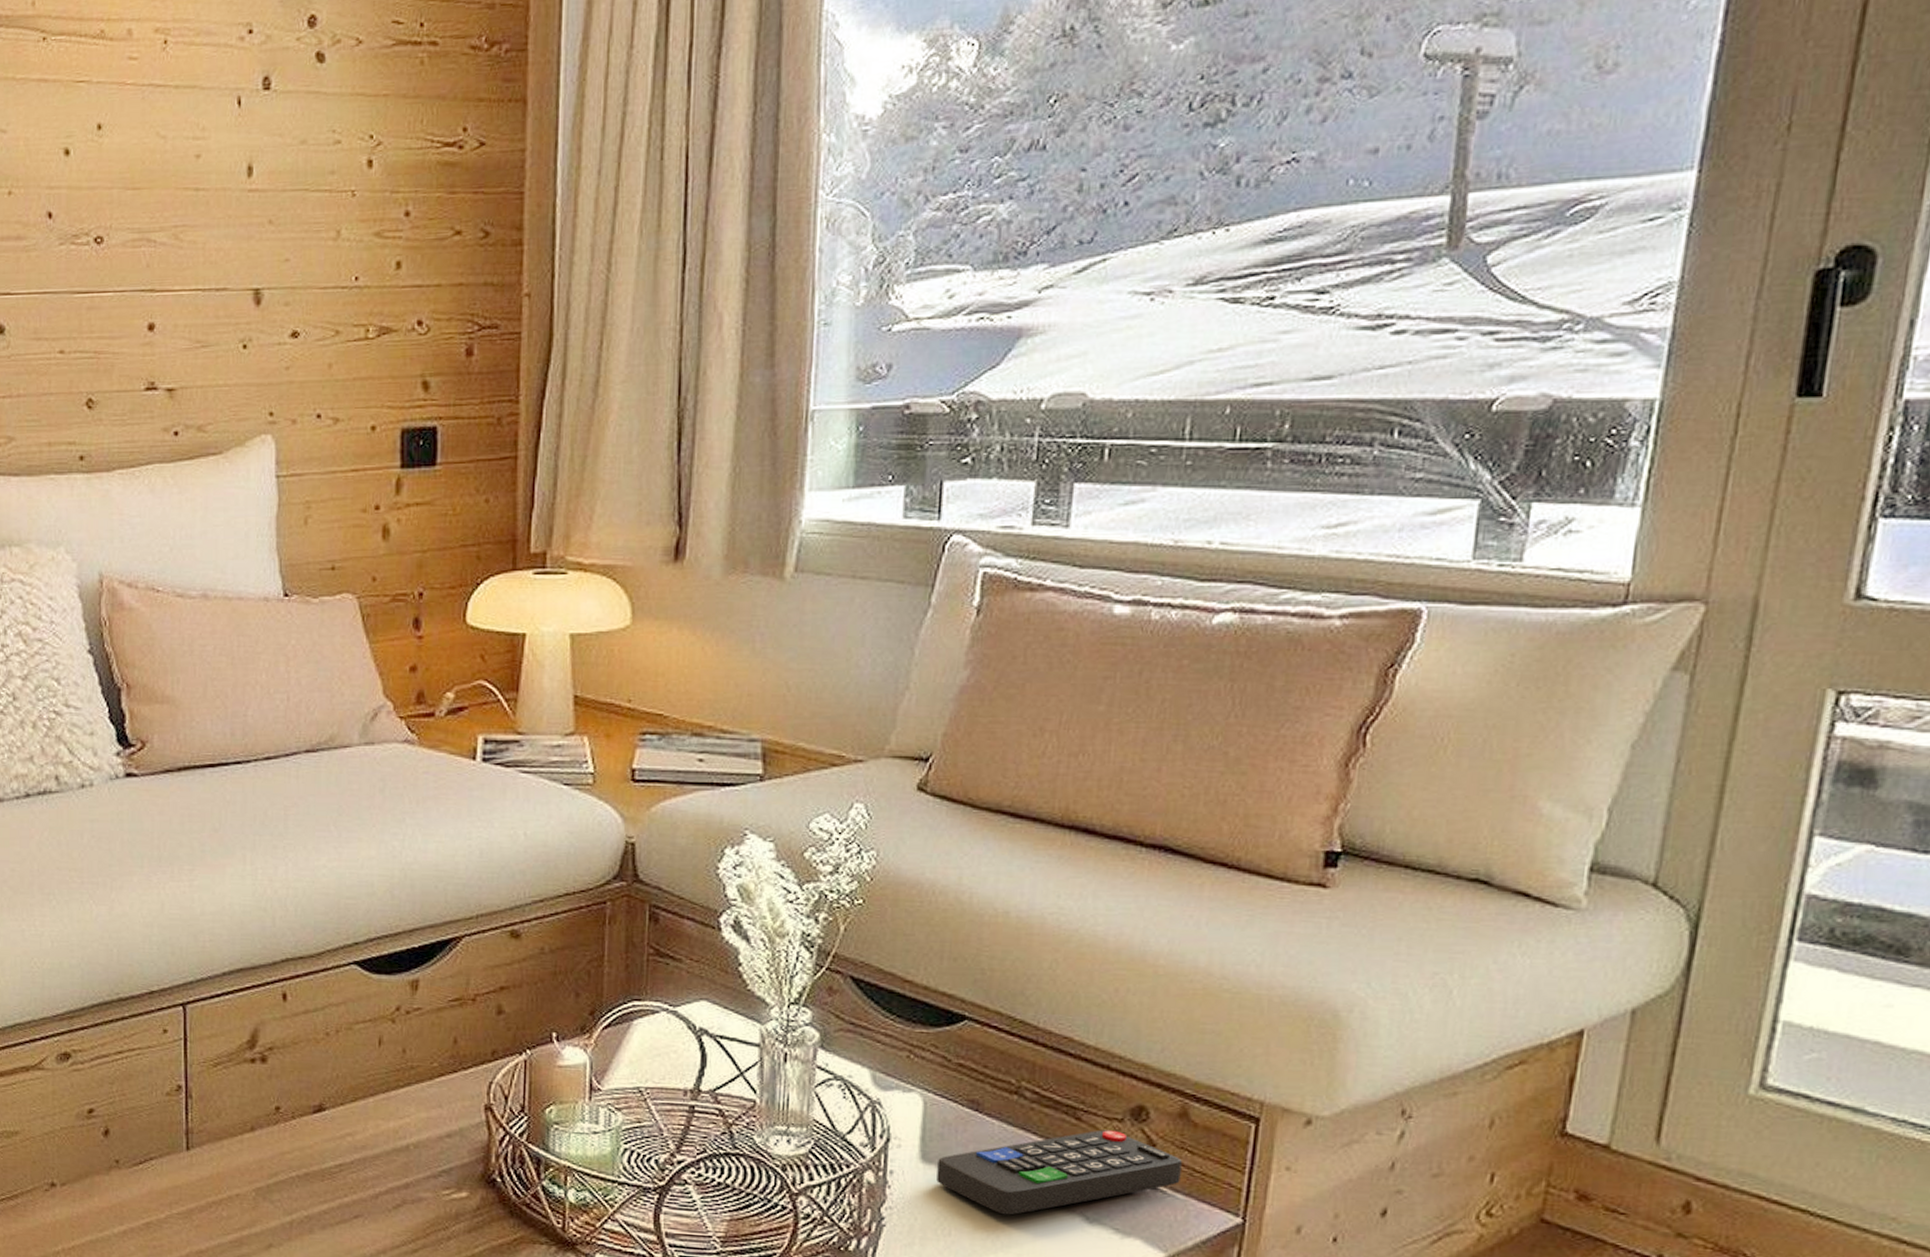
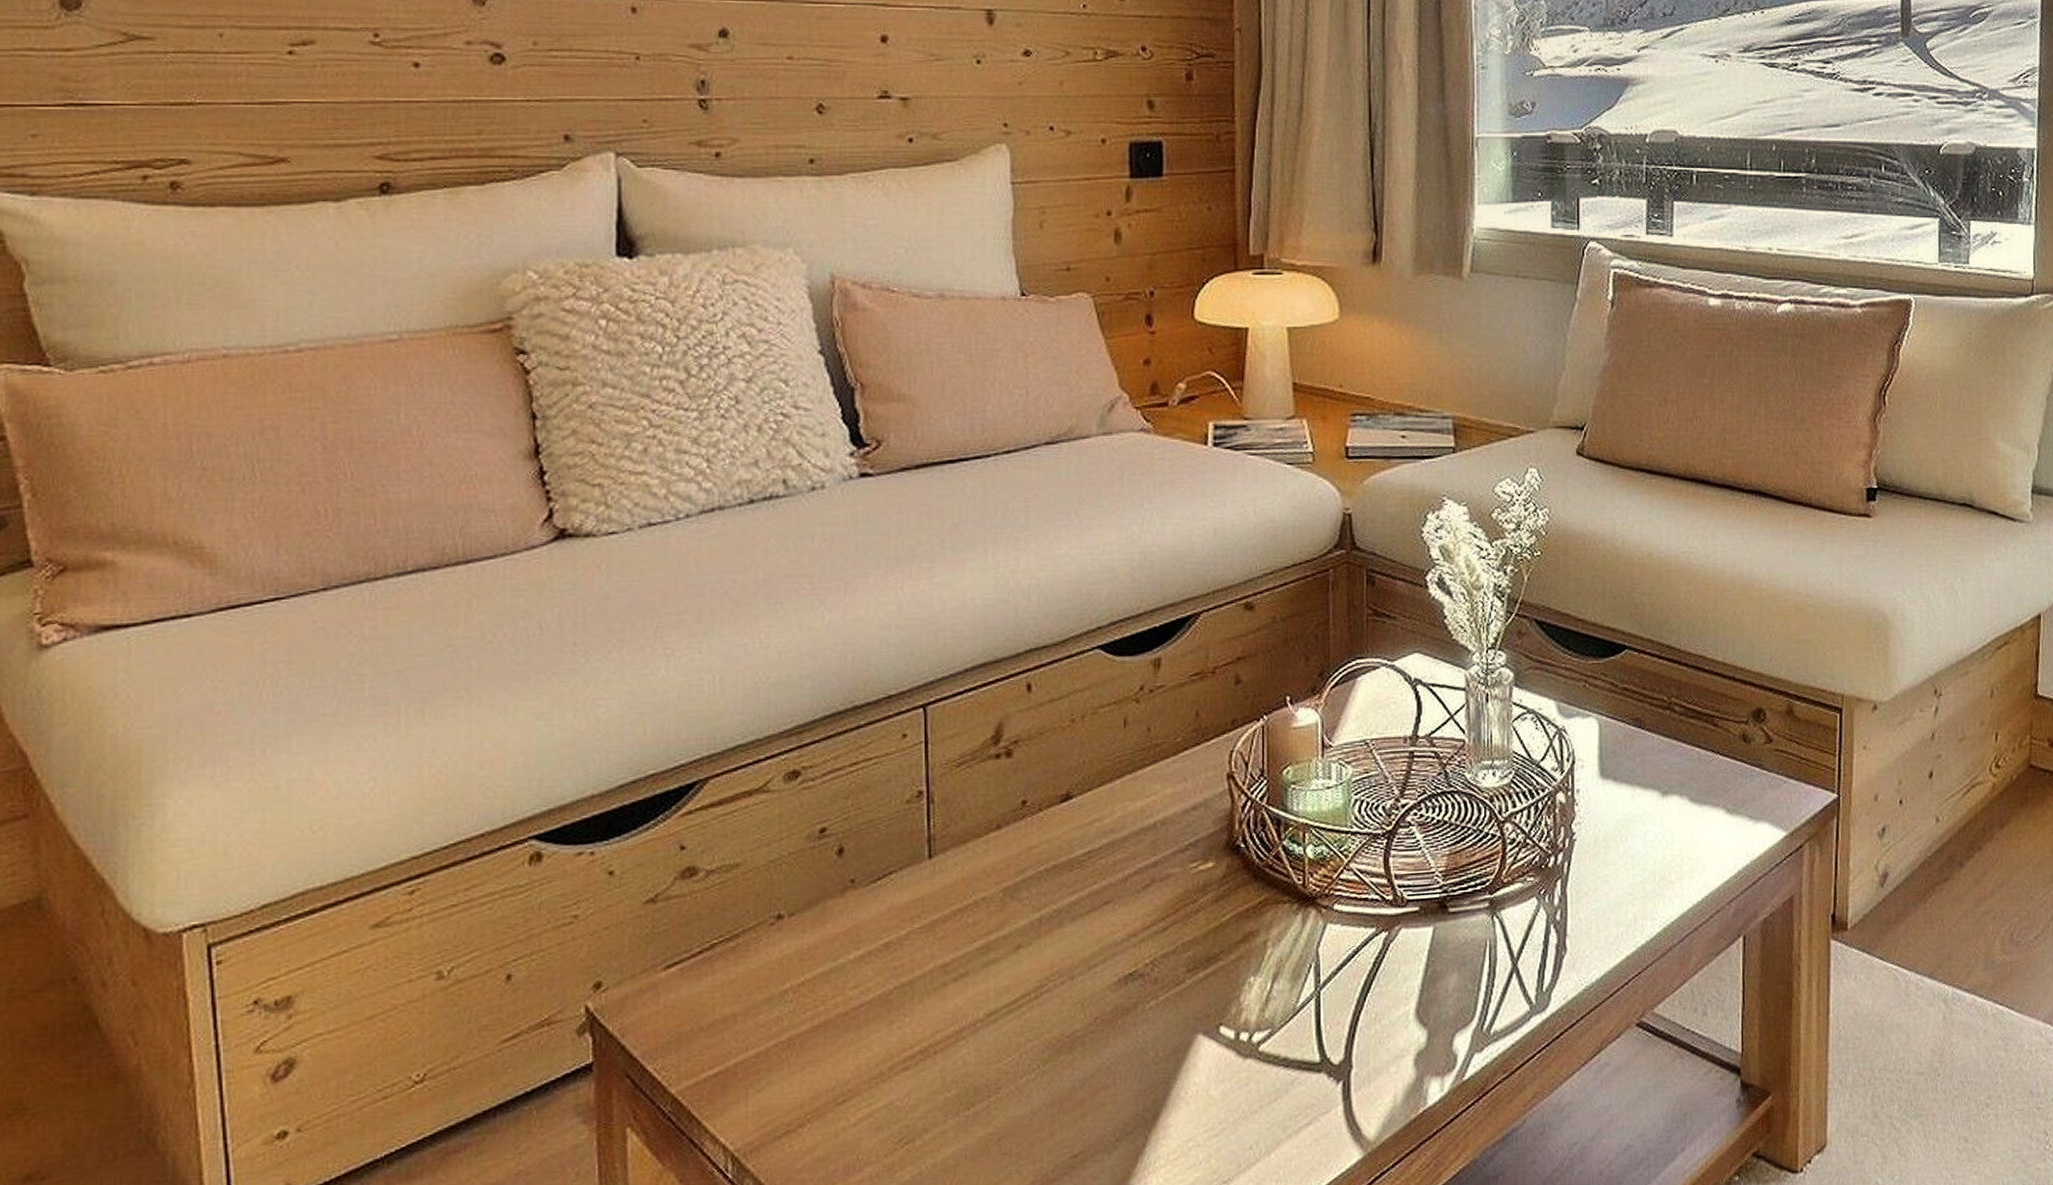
remote control: present [936,1130,1182,1215] -> none [1613,732,1792,817]

